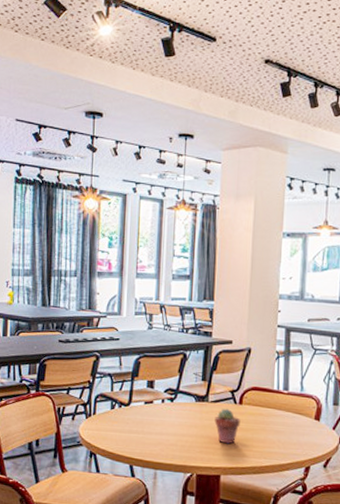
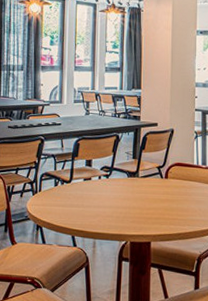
potted succulent: present [214,408,241,444] -> none [144,182,167,214]

